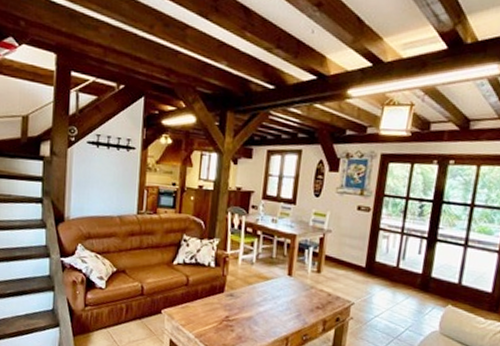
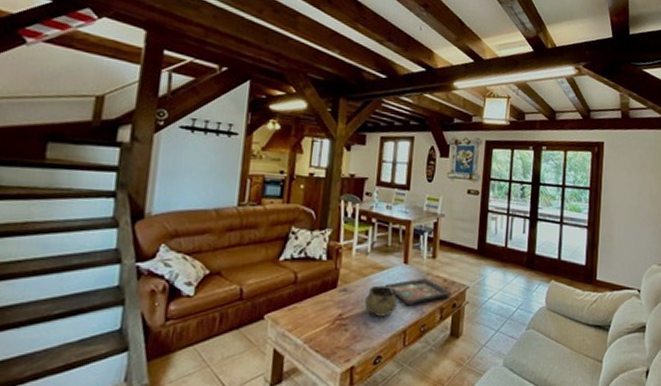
decorative bowl: none [250,293,281,323] -> present [365,285,398,317]
decorative tray: none [268,290,336,315] -> present [384,278,452,305]

